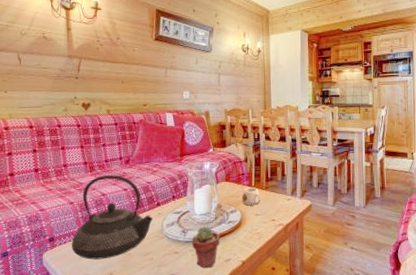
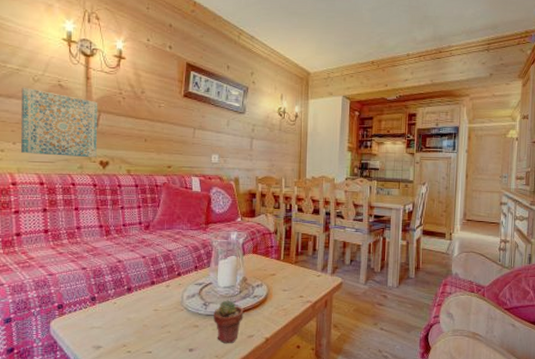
wall art: none [10,41,80,101] -> present [21,87,98,158]
teapot: present [71,175,153,260] -> none [82,240,172,330]
mug: present [241,187,261,206] -> none [268,261,289,280]

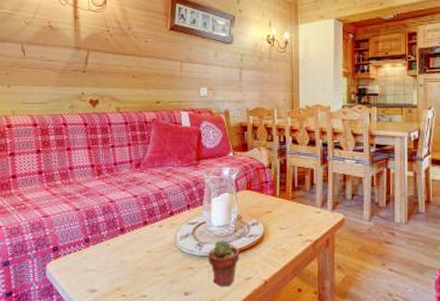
wall art: present [21,87,98,158] -> none [14,30,87,97]

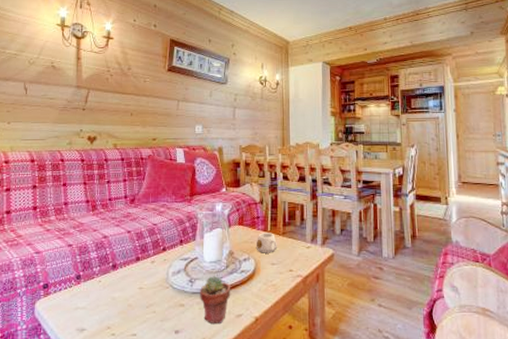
mug: none [264,197,286,218] -> present [256,233,277,253]

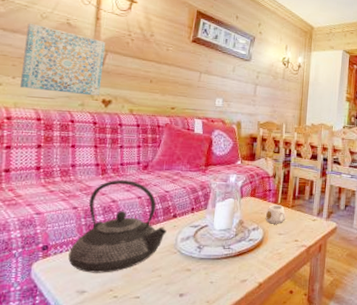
wall art: none [15,70,88,134] -> present [20,23,106,96]
teapot: none [67,215,157,311] -> present [68,180,167,273]
potted succulent: present [200,276,231,323] -> none [207,243,238,288]

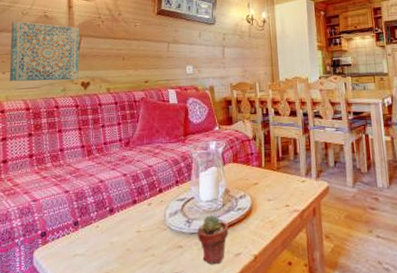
teapot: present [68,180,167,273] -> none [65,158,154,257]
potted succulent: none [207,243,238,288] -> present [198,215,229,264]
mug: present [265,205,286,224] -> none [251,168,272,190]

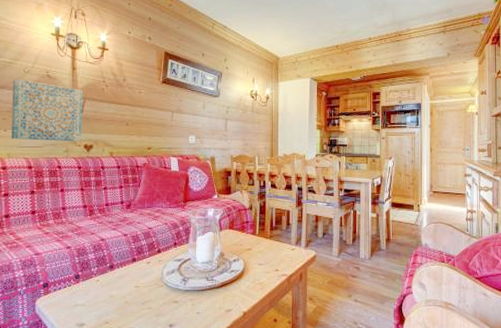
potted succulent: present [198,215,229,264] -> none [193,275,221,318]

